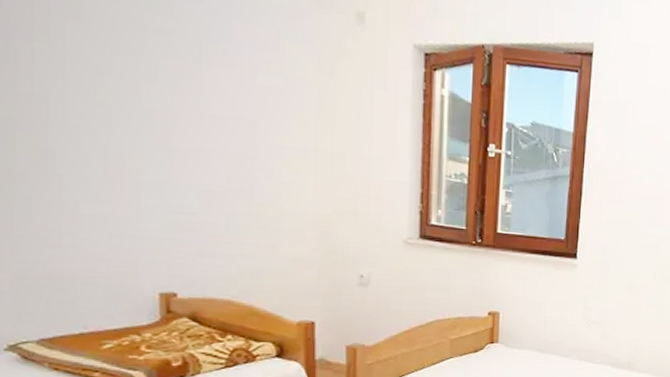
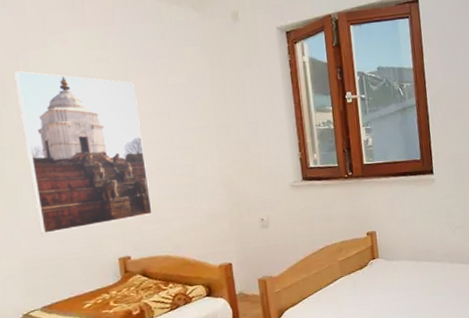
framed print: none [26,16,215,247] -> present [14,71,152,234]

